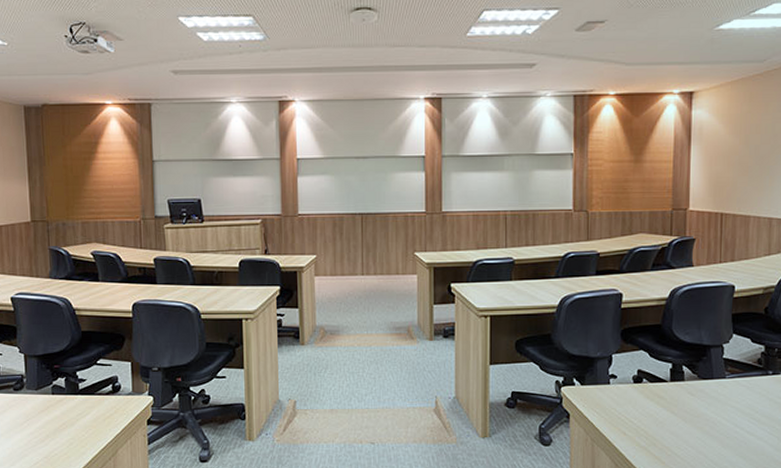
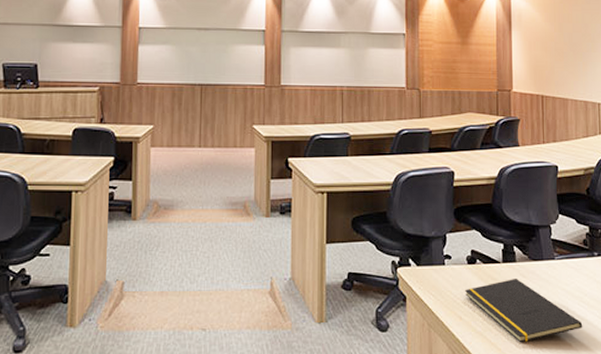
notepad: none [629,397,752,457] -> present [464,279,583,343]

